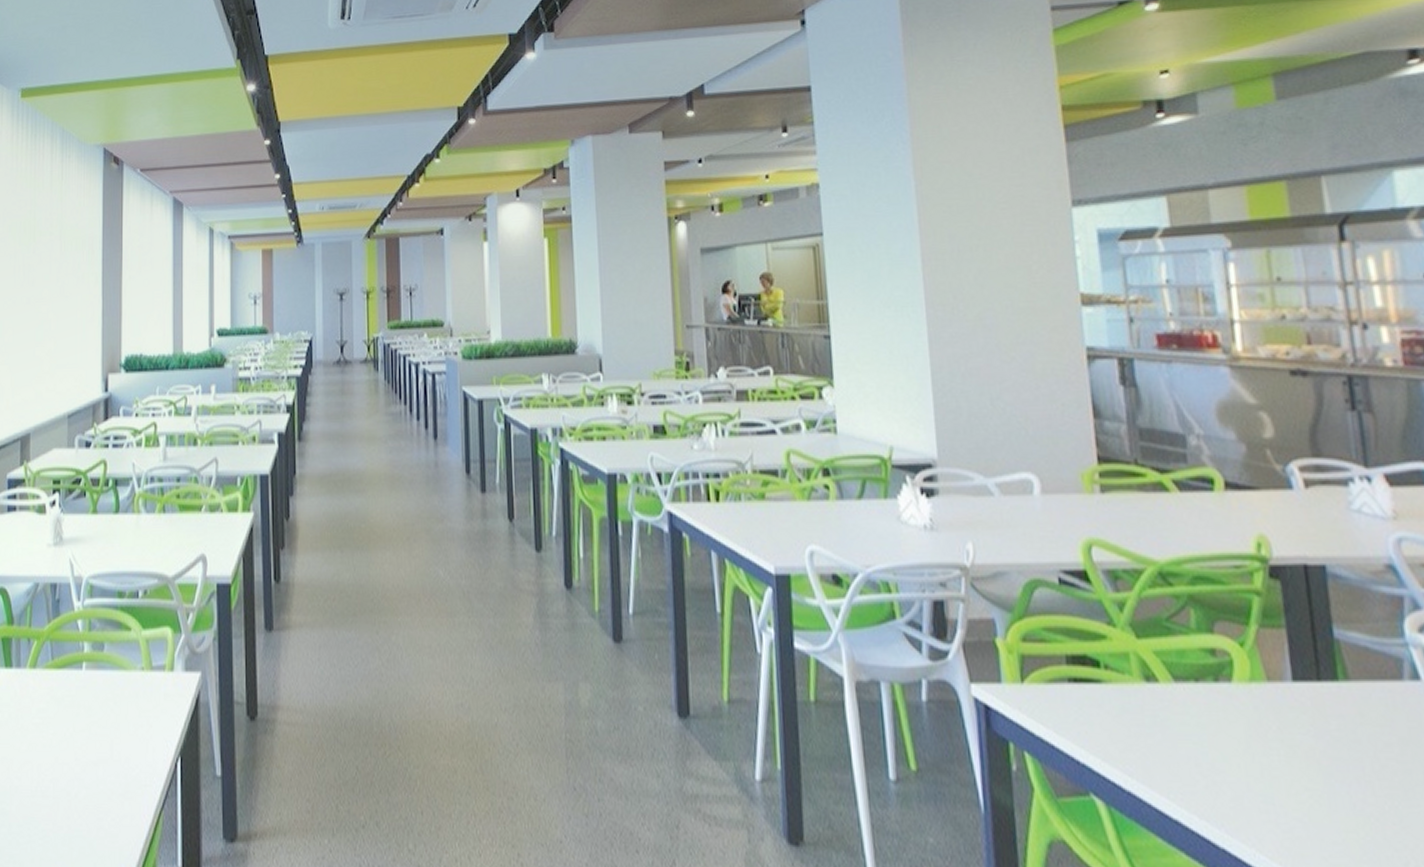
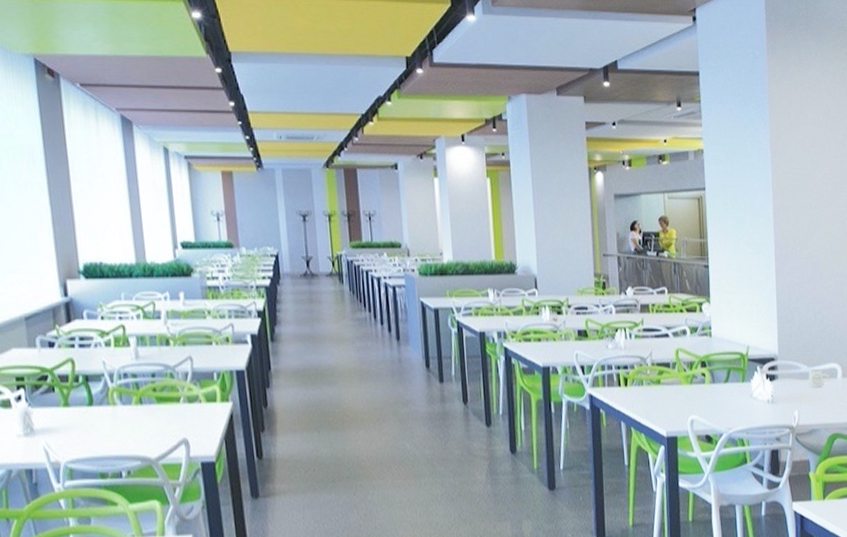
mug: none [986,480,1021,510] -> present [808,369,830,389]

